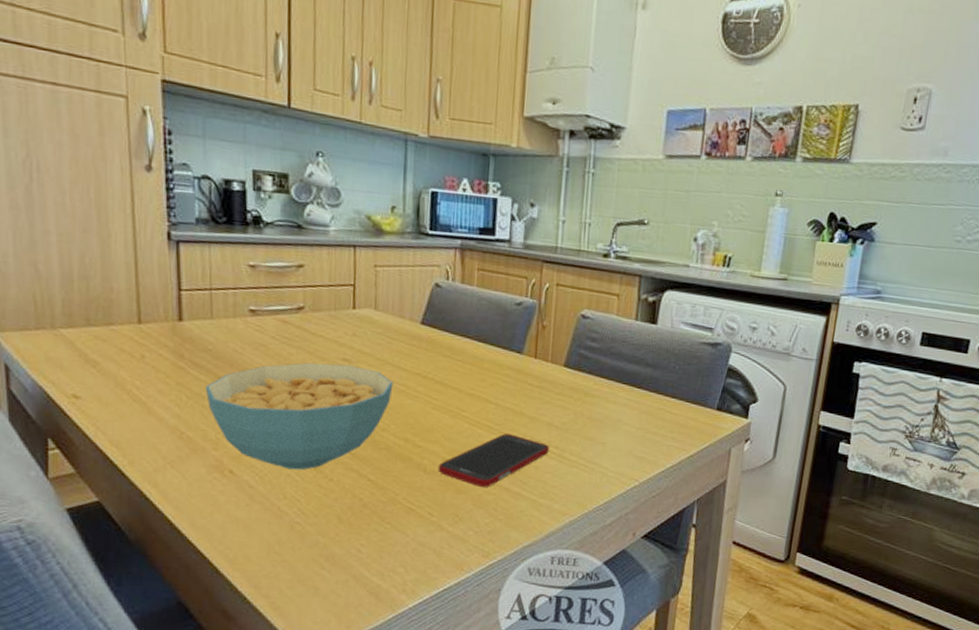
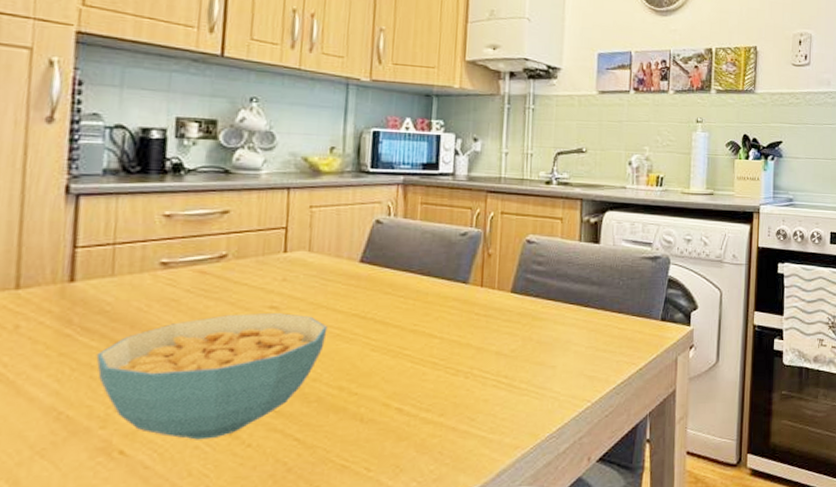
cell phone: present [438,433,549,487] -> none [376,368,498,430]

